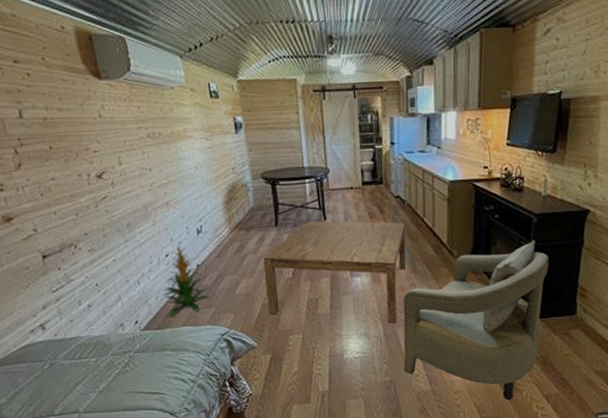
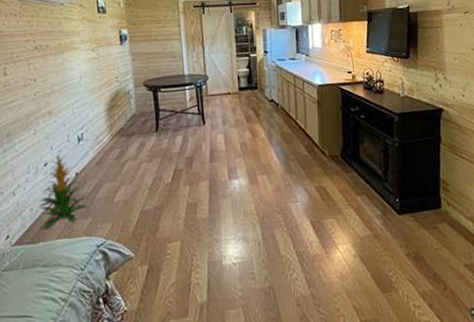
coffee table: present [262,220,407,324] -> none [142,124,282,226]
armchair: present [403,240,548,401] -> none [279,138,412,301]

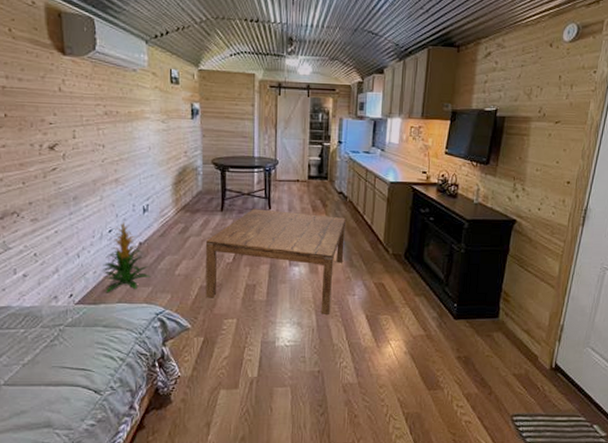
coffee table: none [142,124,282,226] -> present [205,209,345,314]

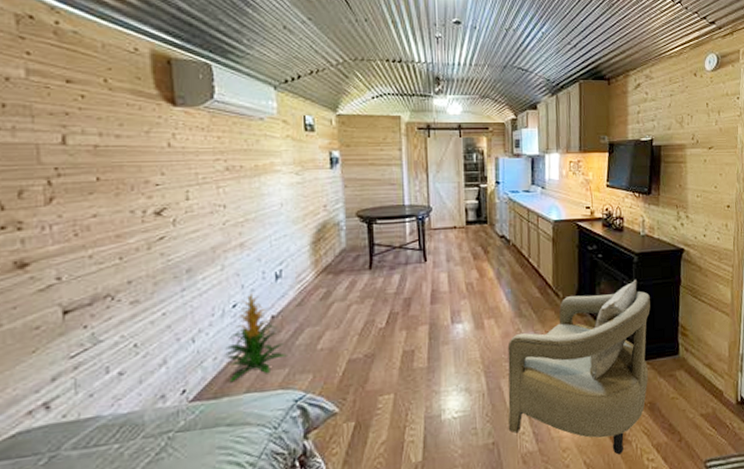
coffee table: present [205,209,345,314] -> none [352,262,511,375]
armchair: none [333,244,476,398] -> present [507,279,650,455]

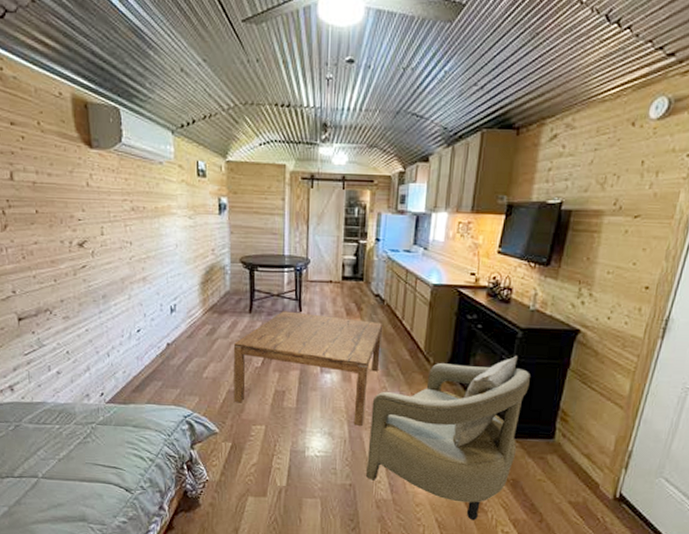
indoor plant: present [223,293,287,382] -> none [130,322,179,392]
coffee table: none [352,262,511,375] -> present [233,311,382,426]

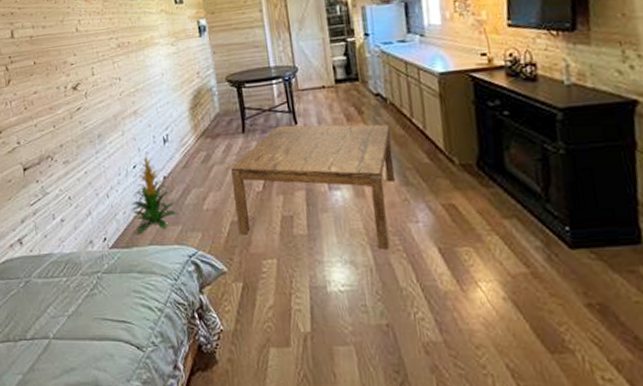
indoor plant: none [130,322,179,392] -> present [130,156,179,234]
armchair: present [366,355,530,520] -> none [394,142,594,365]

